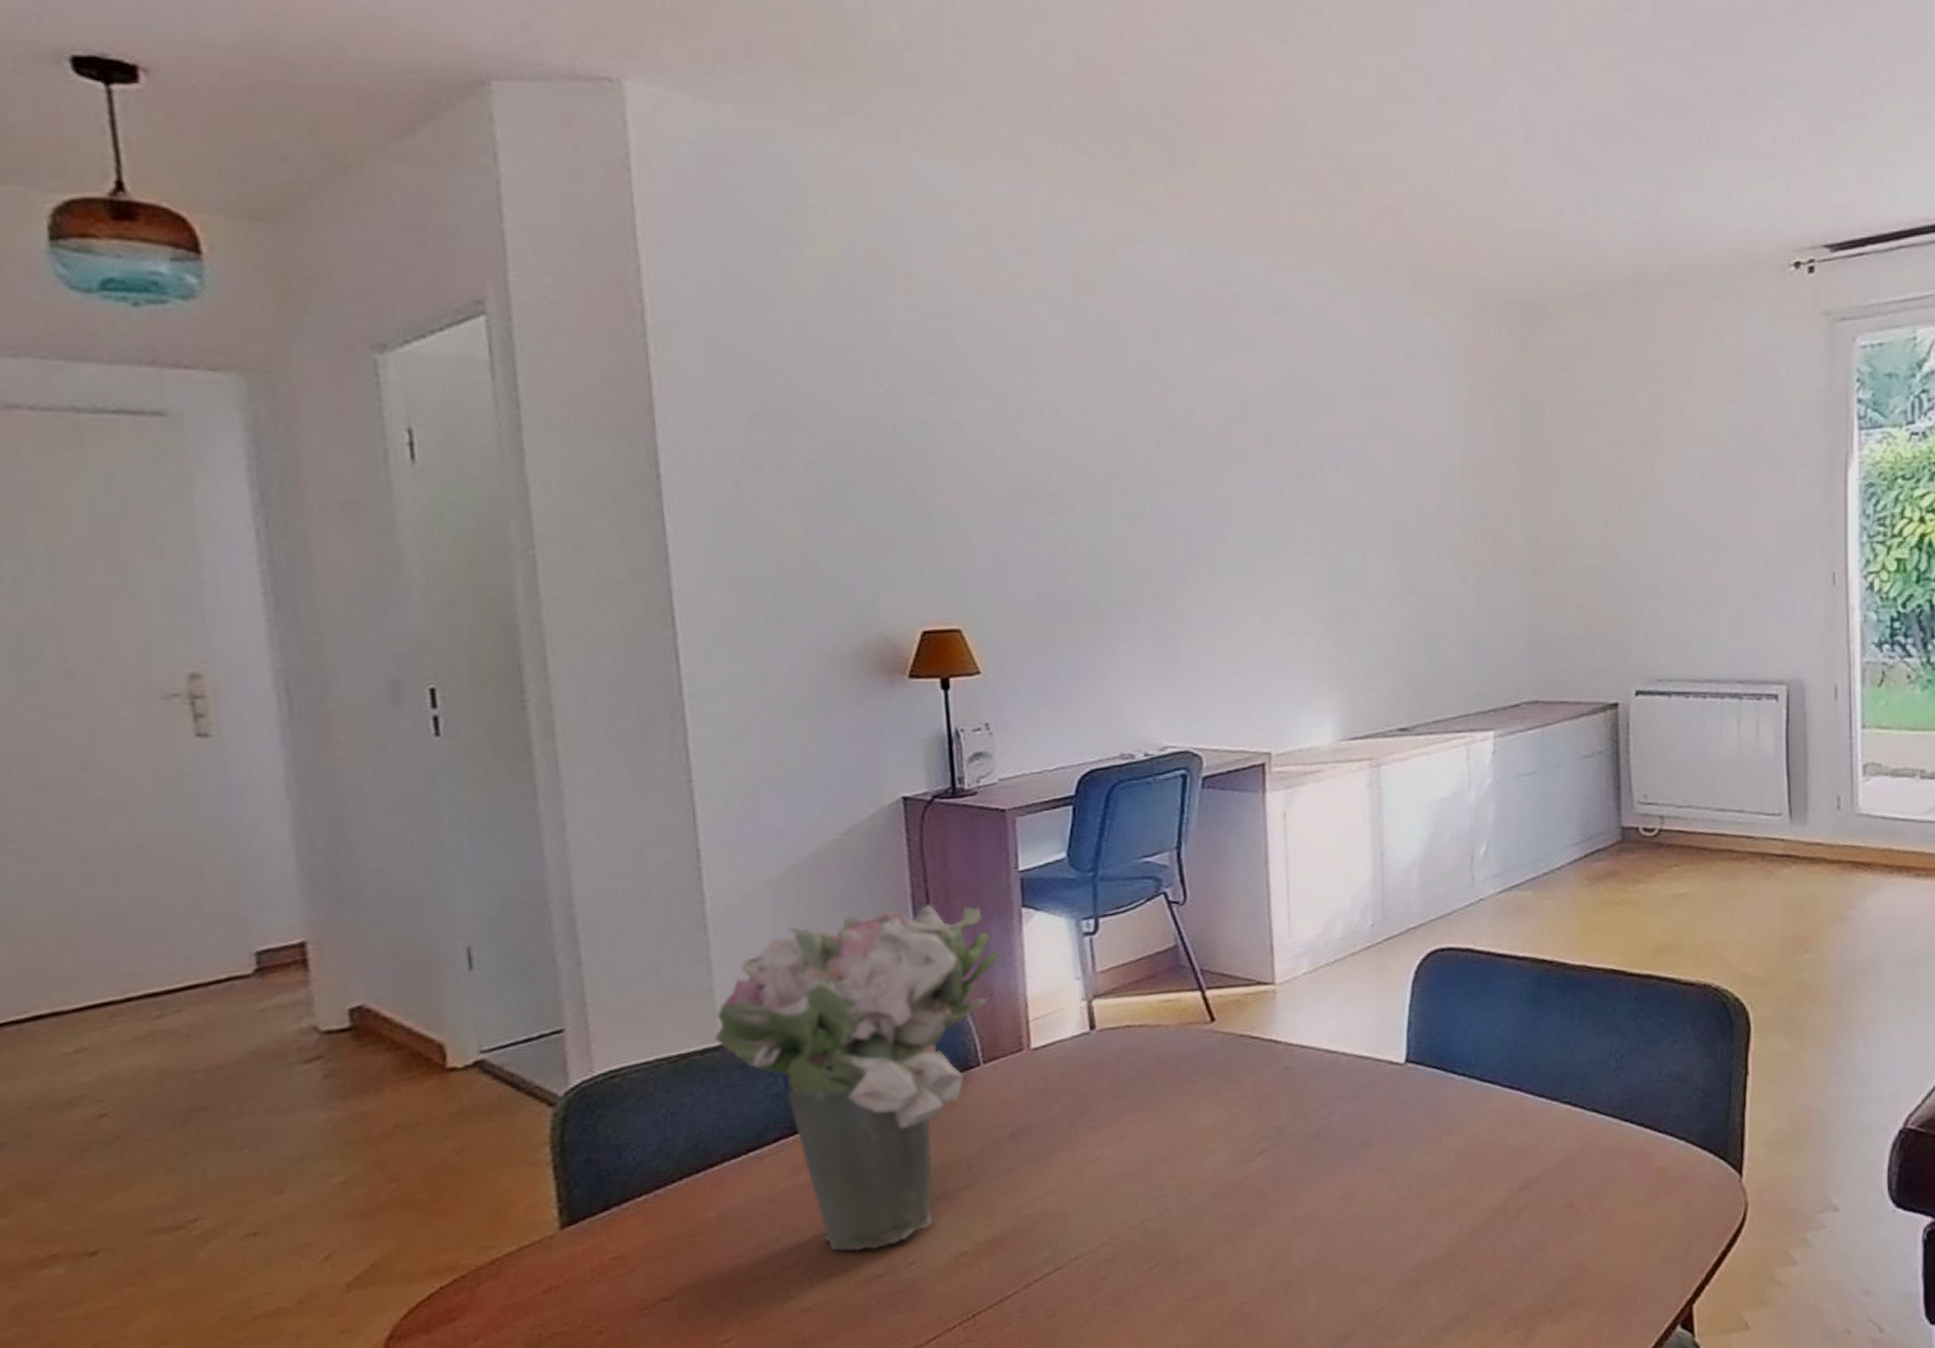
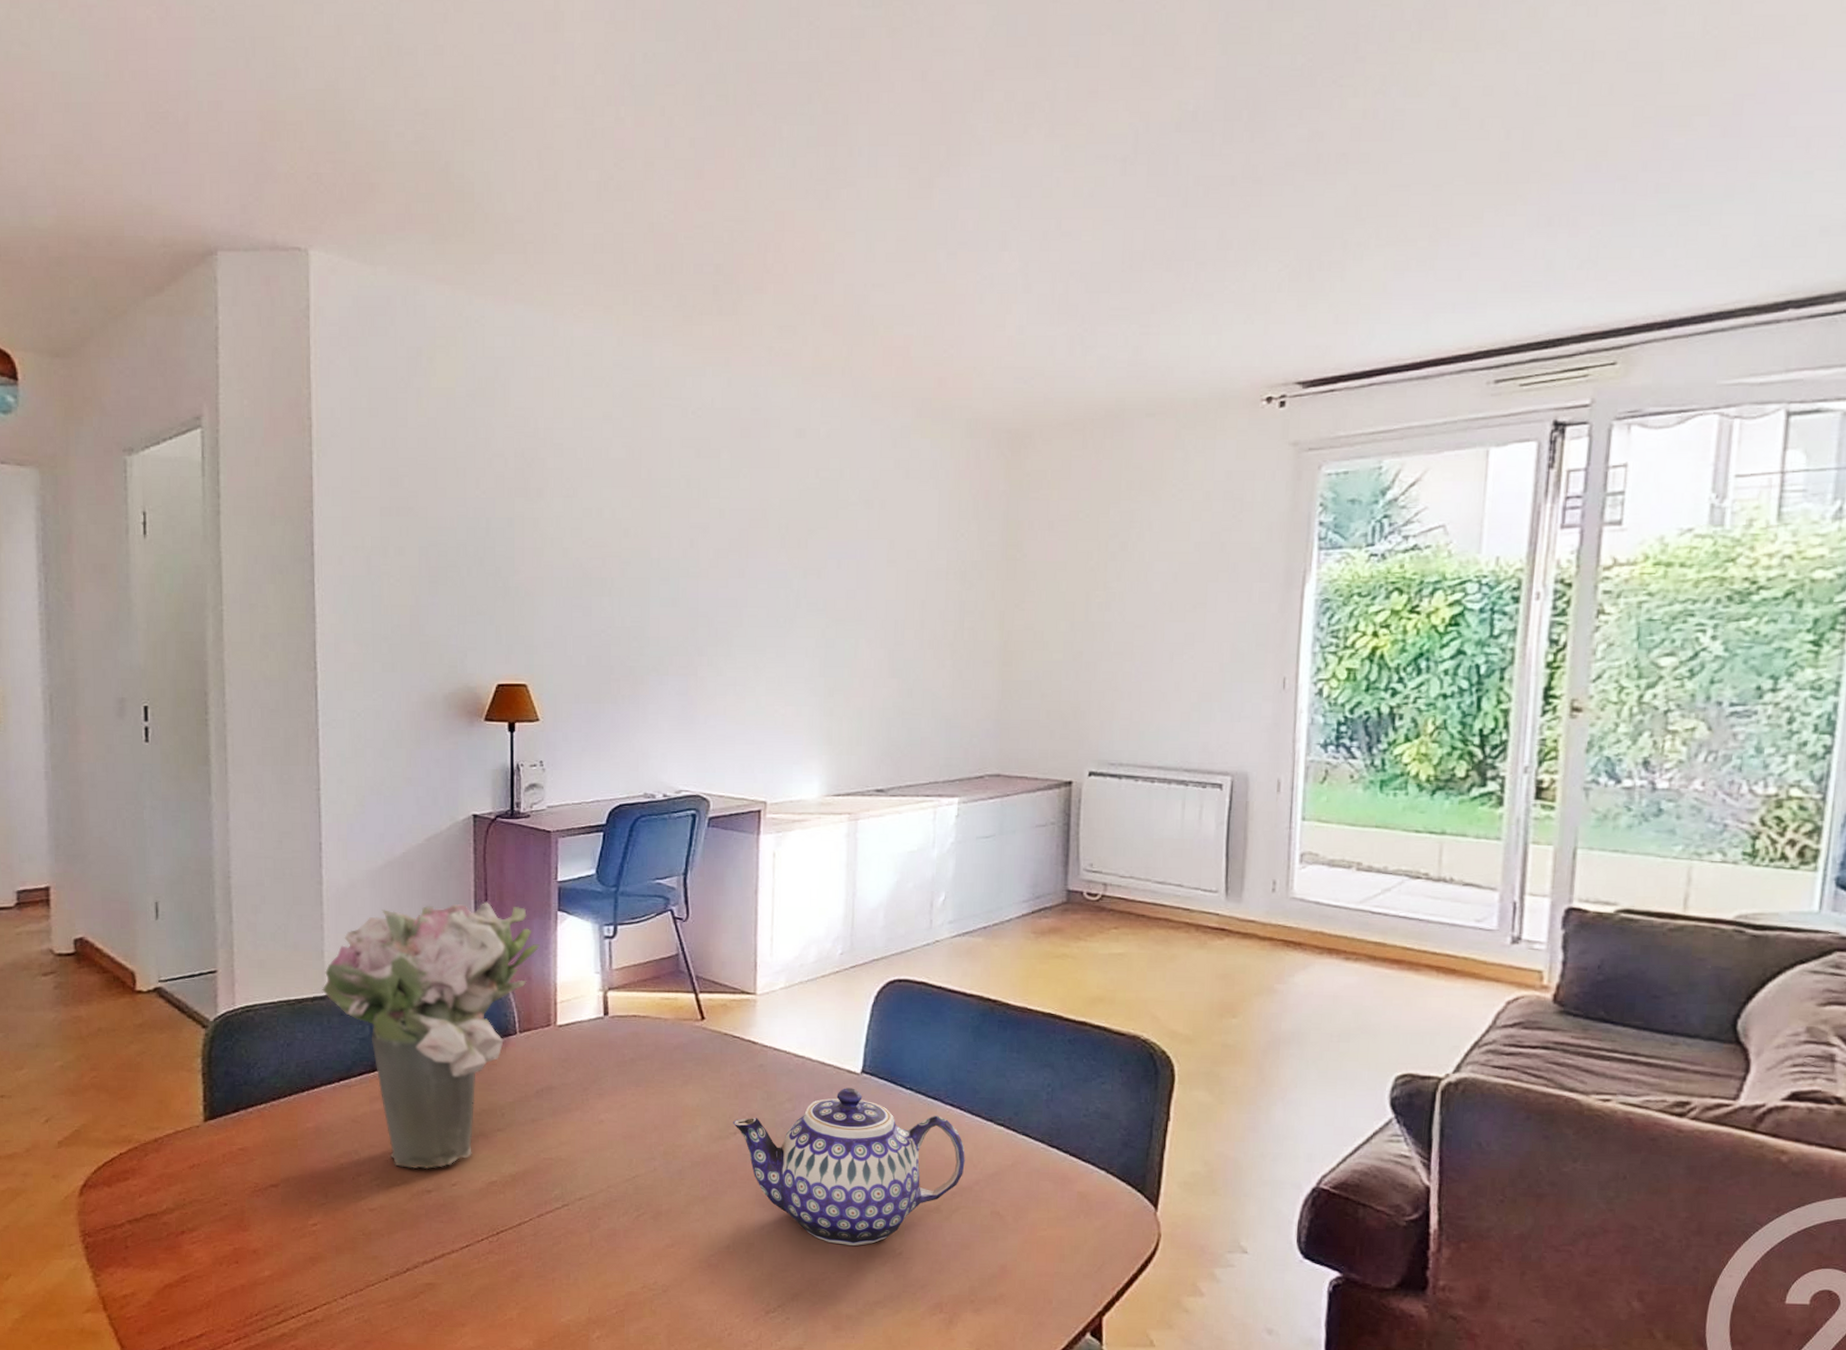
teapot: none [1257,1081,1531,1267] -> present [732,1088,965,1247]

